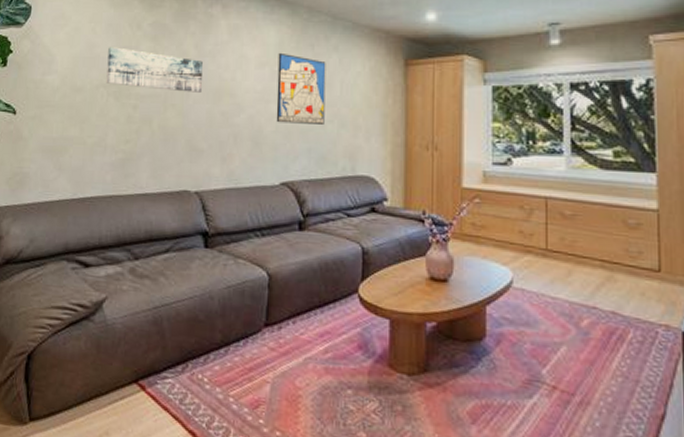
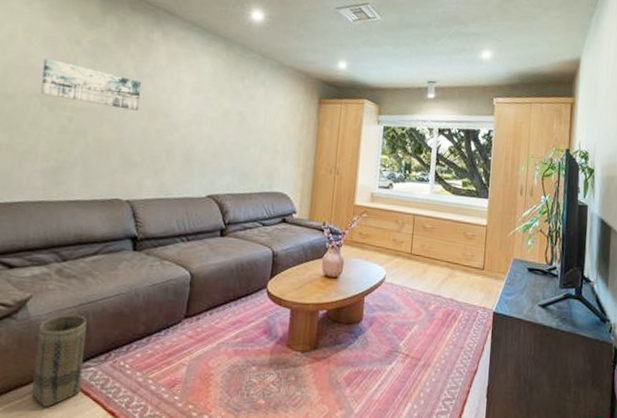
basket: none [111,317,162,421] -> present [32,314,87,408]
wall art: present [276,52,326,124] -> none [206,81,254,147]

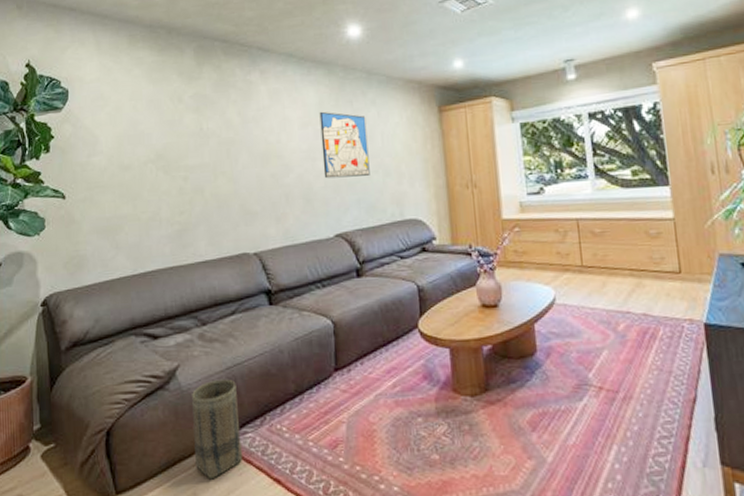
wall art: present [40,58,141,111] -> none [152,122,250,159]
wall art: none [206,81,254,147] -> present [319,111,370,179]

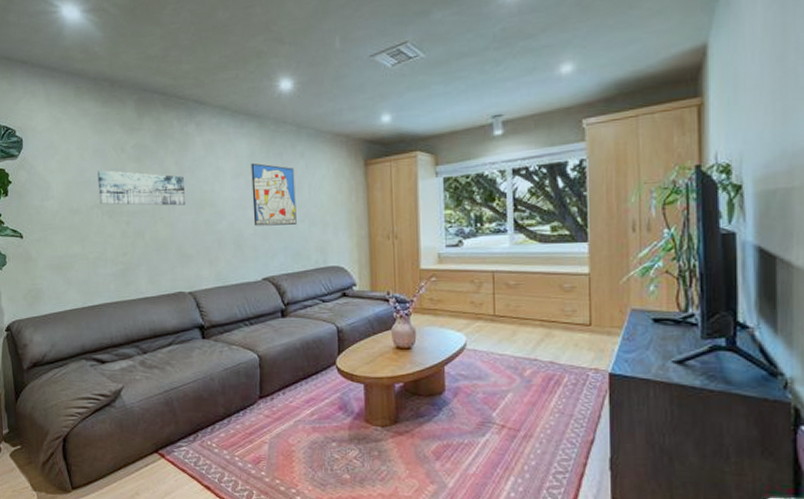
wall art: none [152,122,250,159] -> present [97,170,186,206]
basket: present [192,379,243,480] -> none [134,400,179,483]

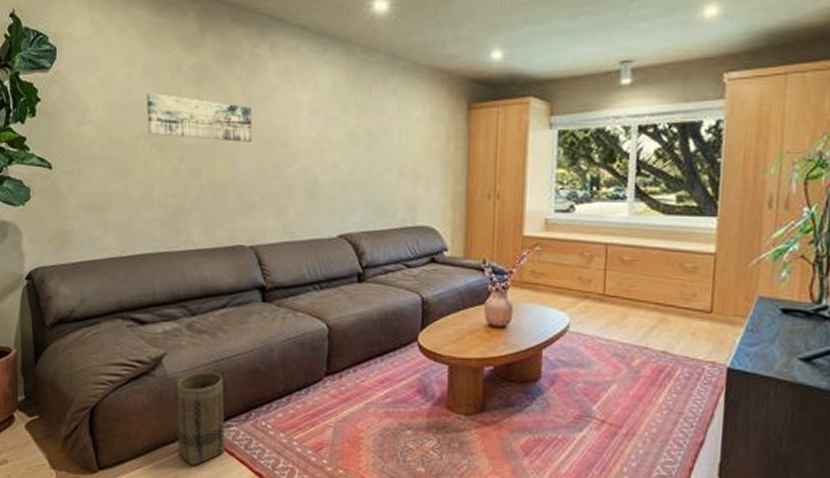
basket: none [134,400,179,483] -> present [177,371,226,467]
wall art: present [251,163,297,226] -> none [332,97,384,174]

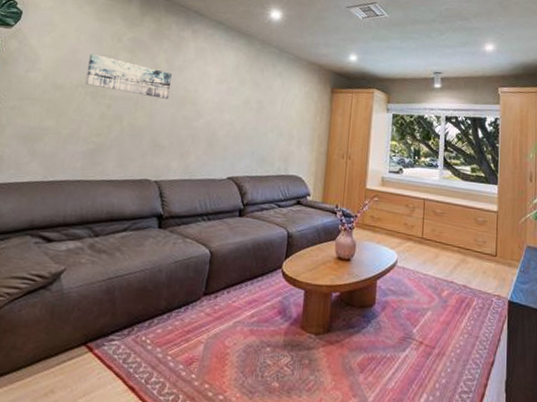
basket: present [177,371,226,467] -> none [59,287,114,380]

